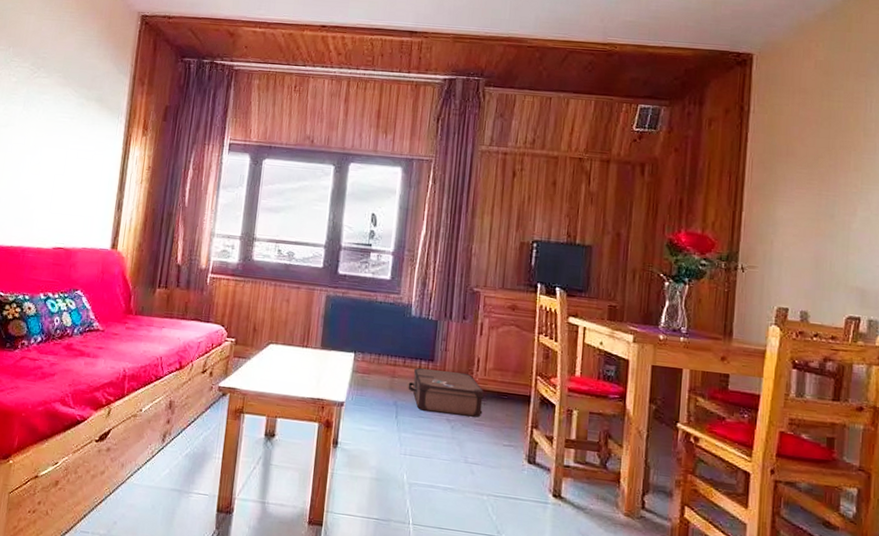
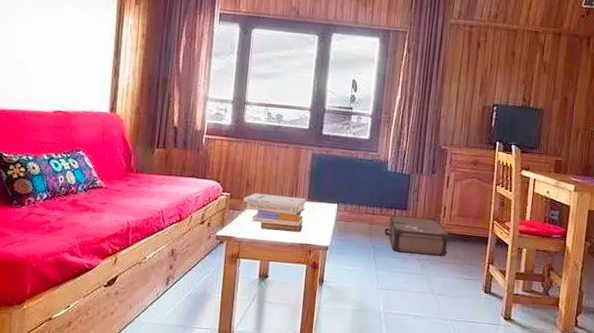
books: none [249,338,319,385] -> present [243,193,306,233]

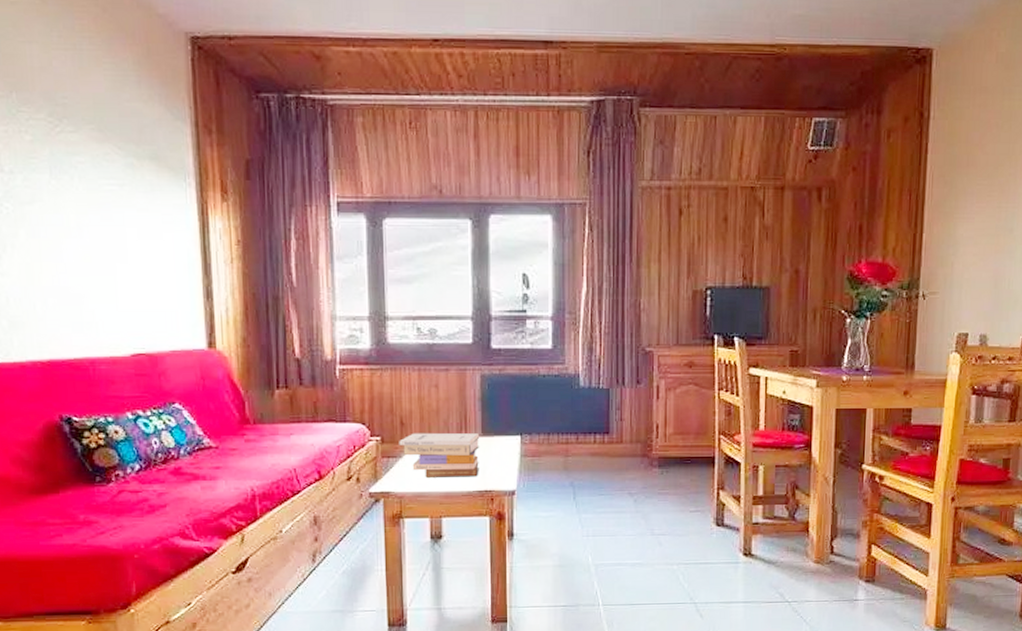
suitcase: present [384,216,449,256] -> none [584,443,666,488]

